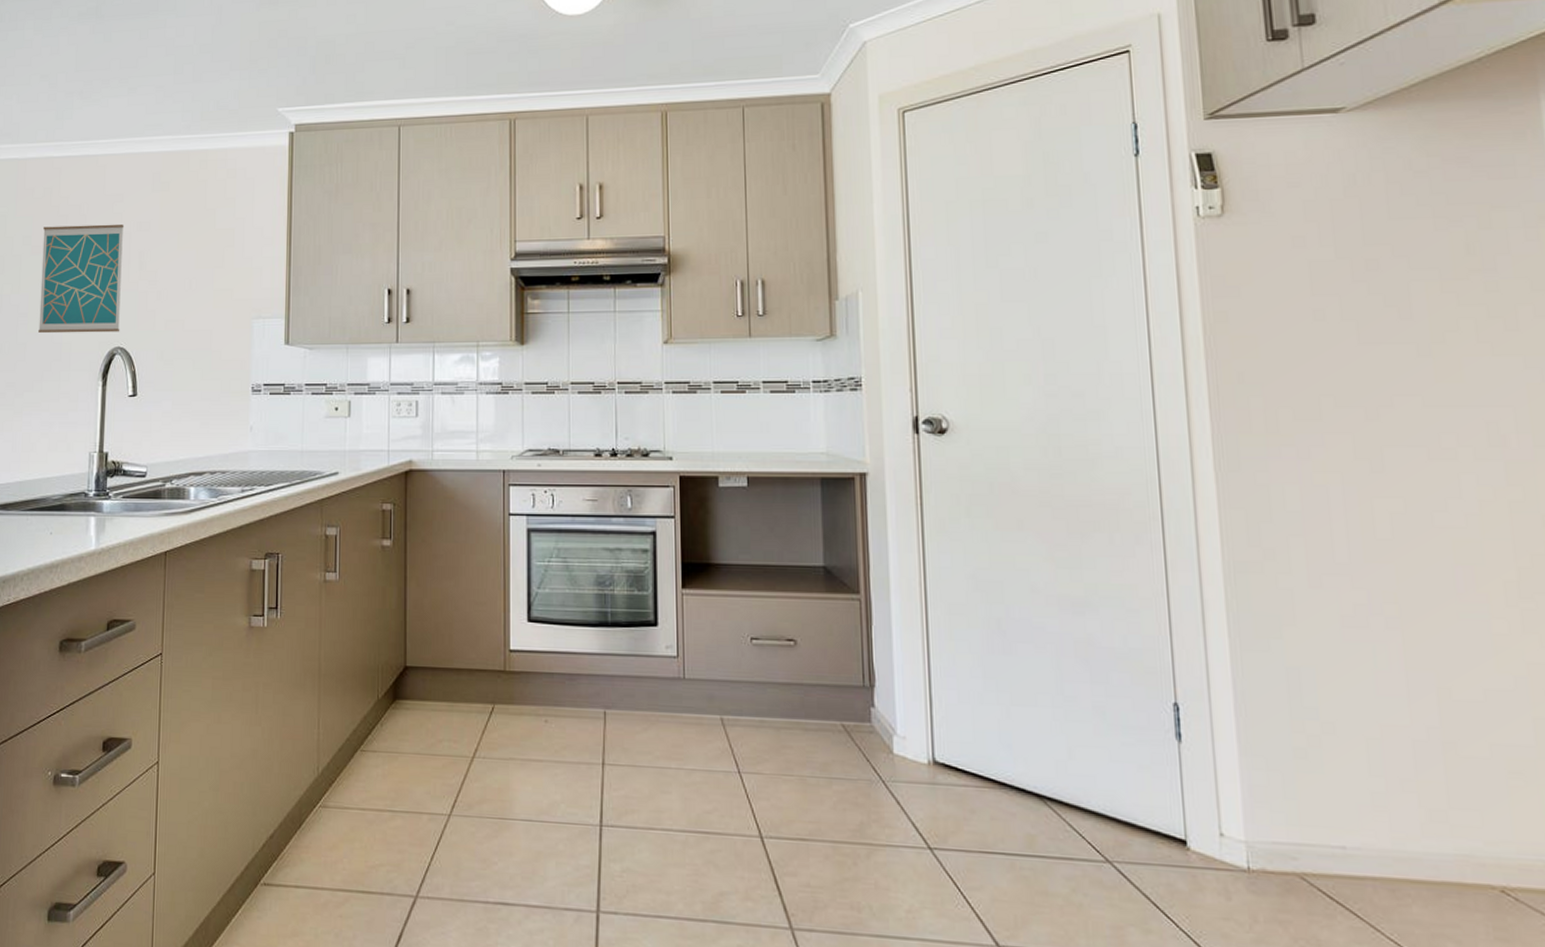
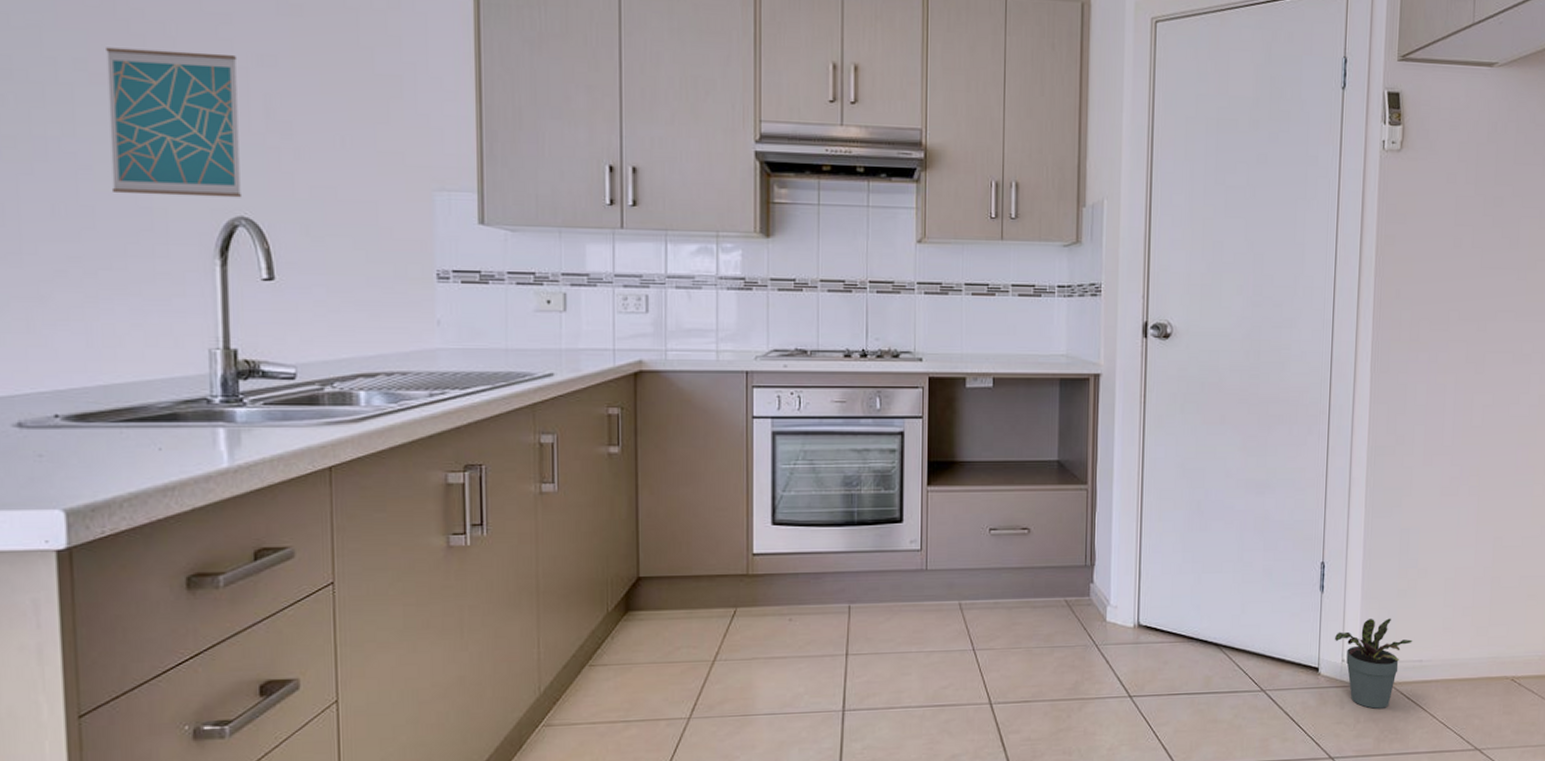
potted plant: none [1206,782,1327,907] -> present [1335,618,1413,709]

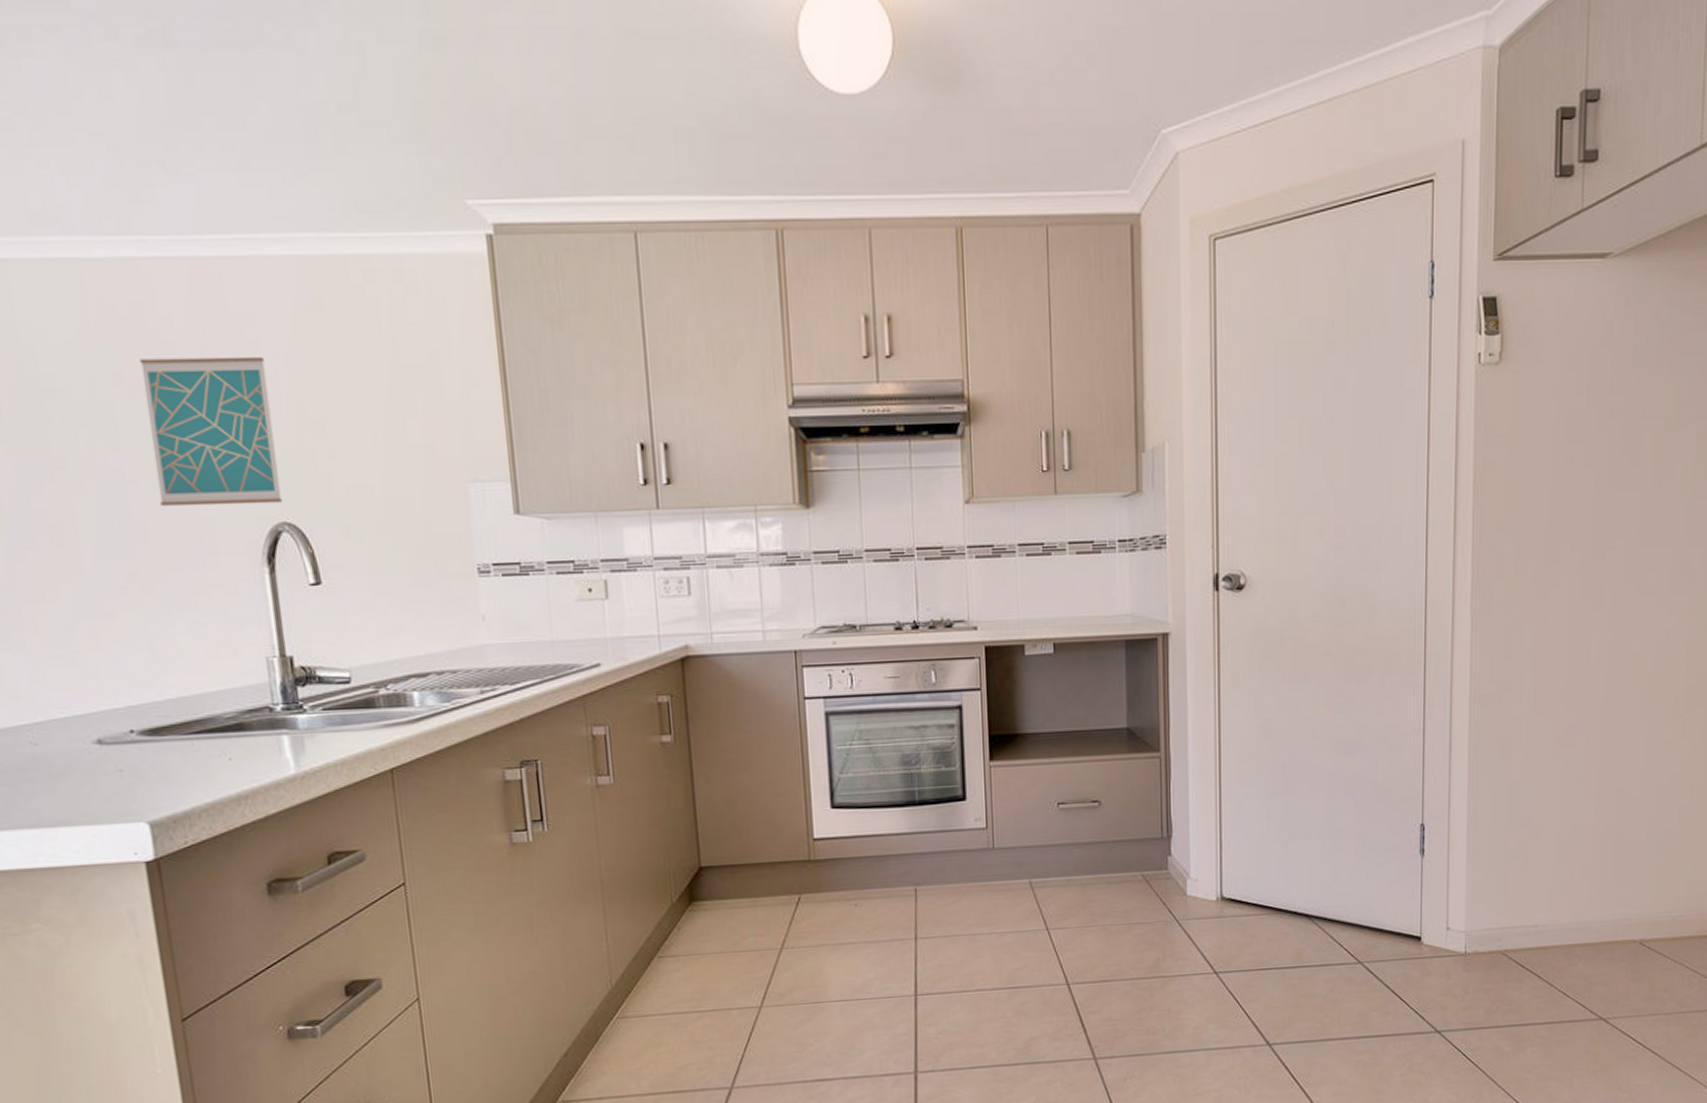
potted plant: present [1335,618,1413,709] -> none [1438,881,1526,979]

